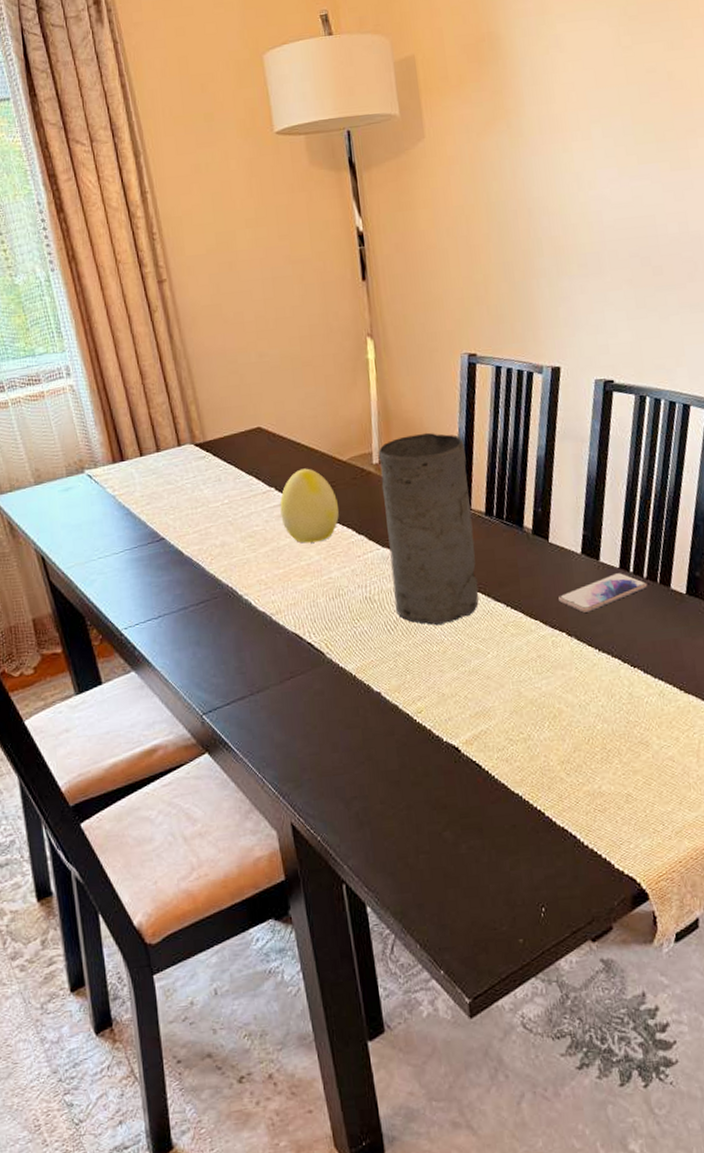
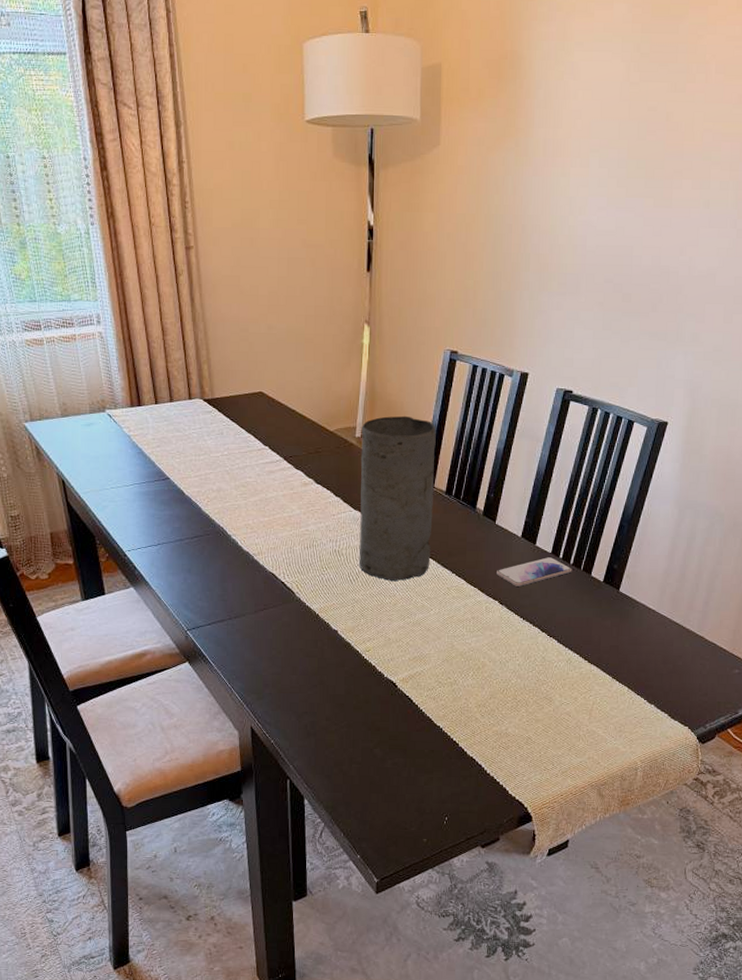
decorative egg: present [280,468,339,543] -> none [271,433,321,498]

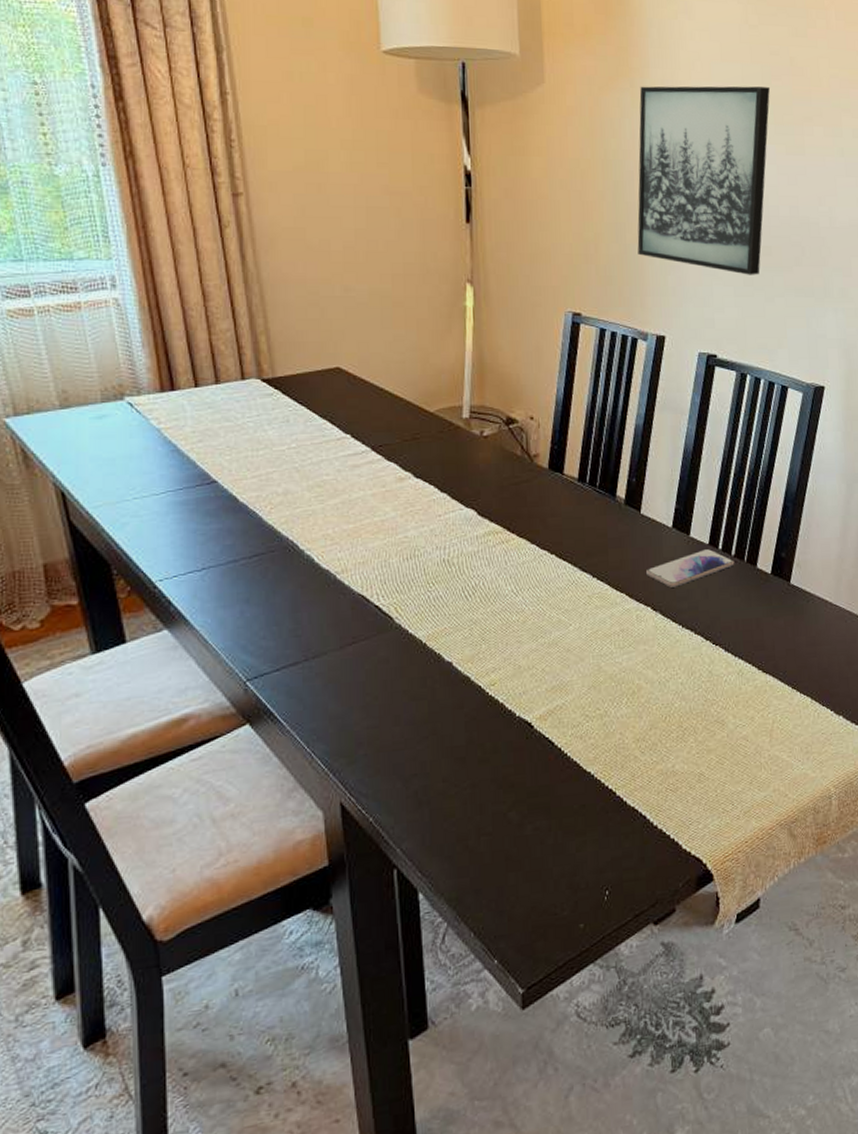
vase: present [359,415,436,581] -> none [470,390,565,593]
wall art: none [510,142,644,320] -> present [637,86,770,275]

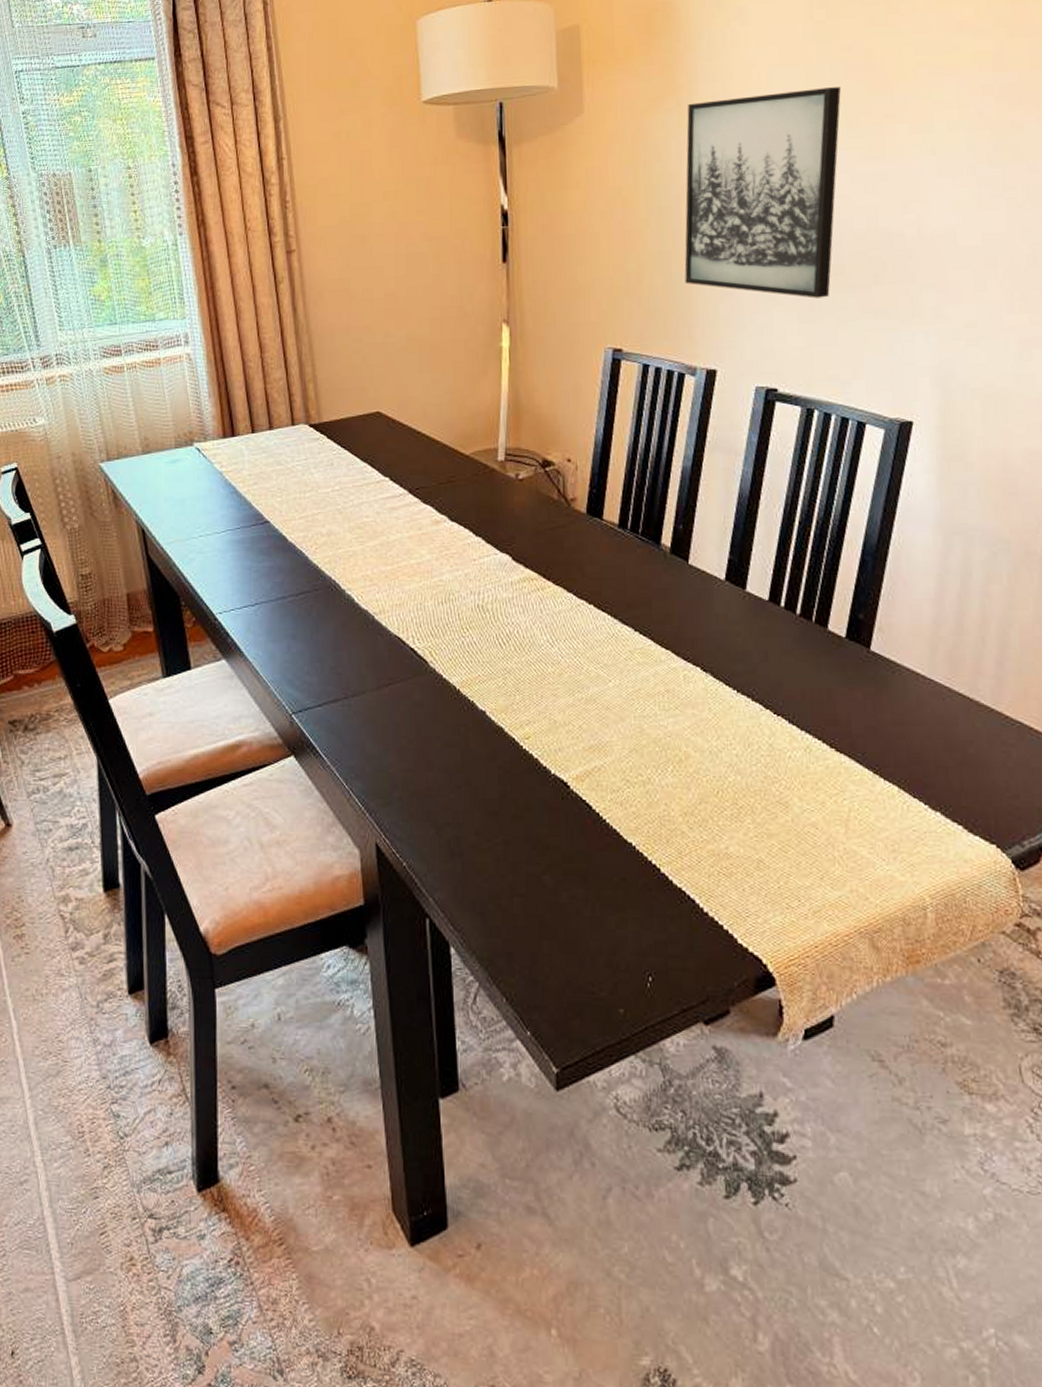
smartphone: present [646,549,735,588] -> none [695,606,800,647]

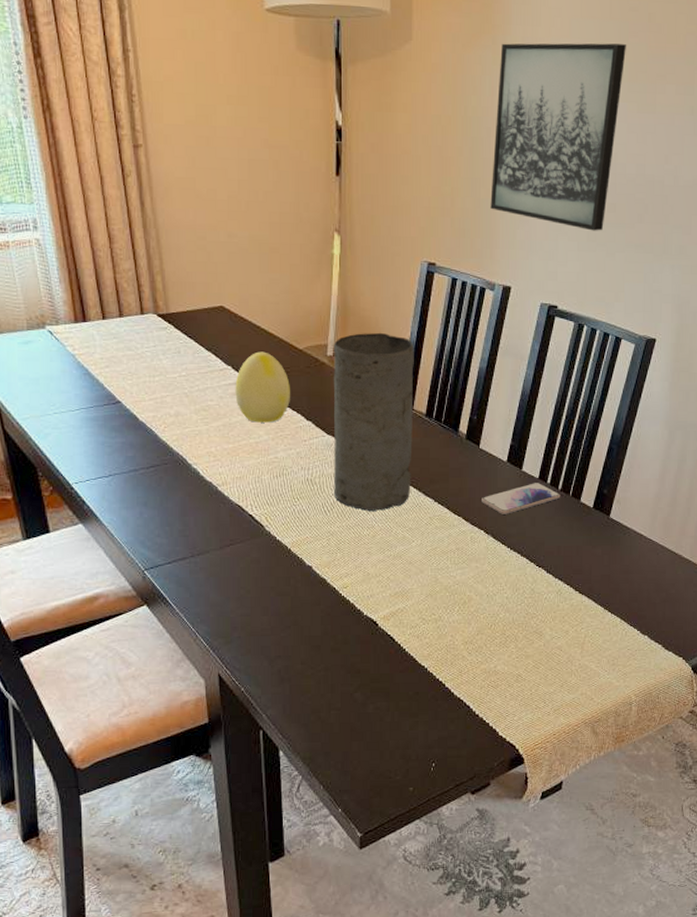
decorative egg: none [393,459,456,540] -> present [235,351,290,423]
vase: none [505,431,604,643] -> present [333,332,414,511]
smartphone: none [695,606,800,647] -> present [482,483,561,514]

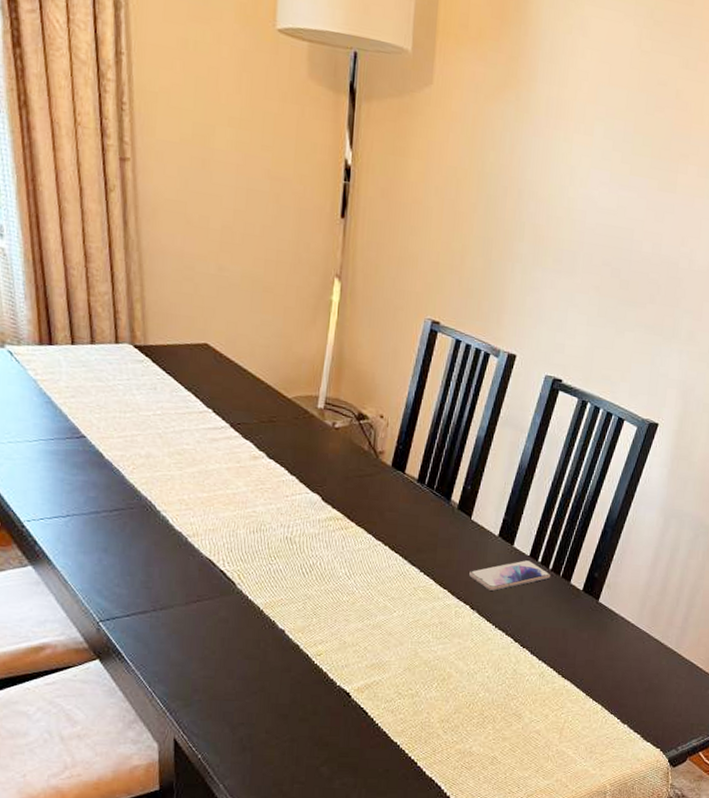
decorative egg: present [235,351,290,423] -> none [214,396,275,474]
vase: present [333,332,414,511] -> none [314,387,411,577]
wall art: present [490,43,626,231] -> none [501,100,652,308]

